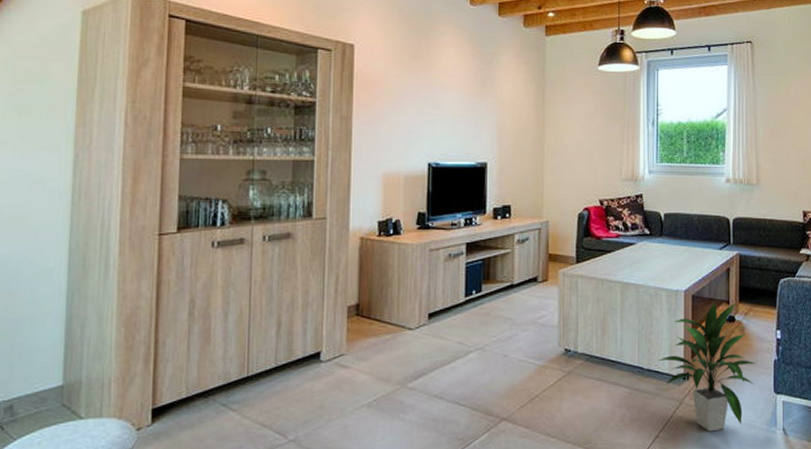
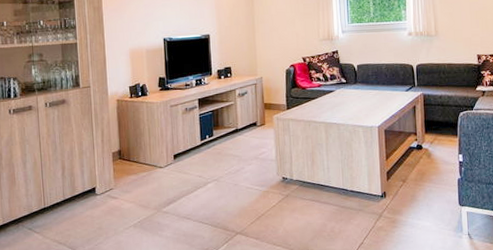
indoor plant: present [657,302,756,432] -> none [358,133,442,238]

